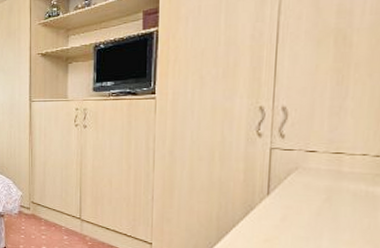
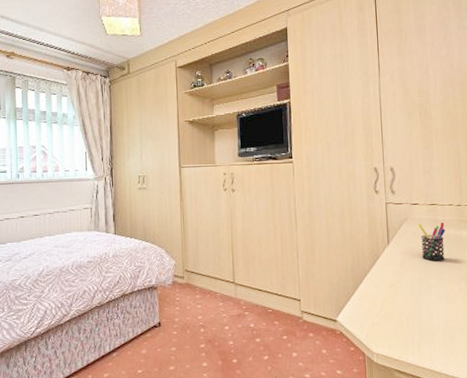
pen holder: none [311,174,352,220] -> present [417,222,446,261]

